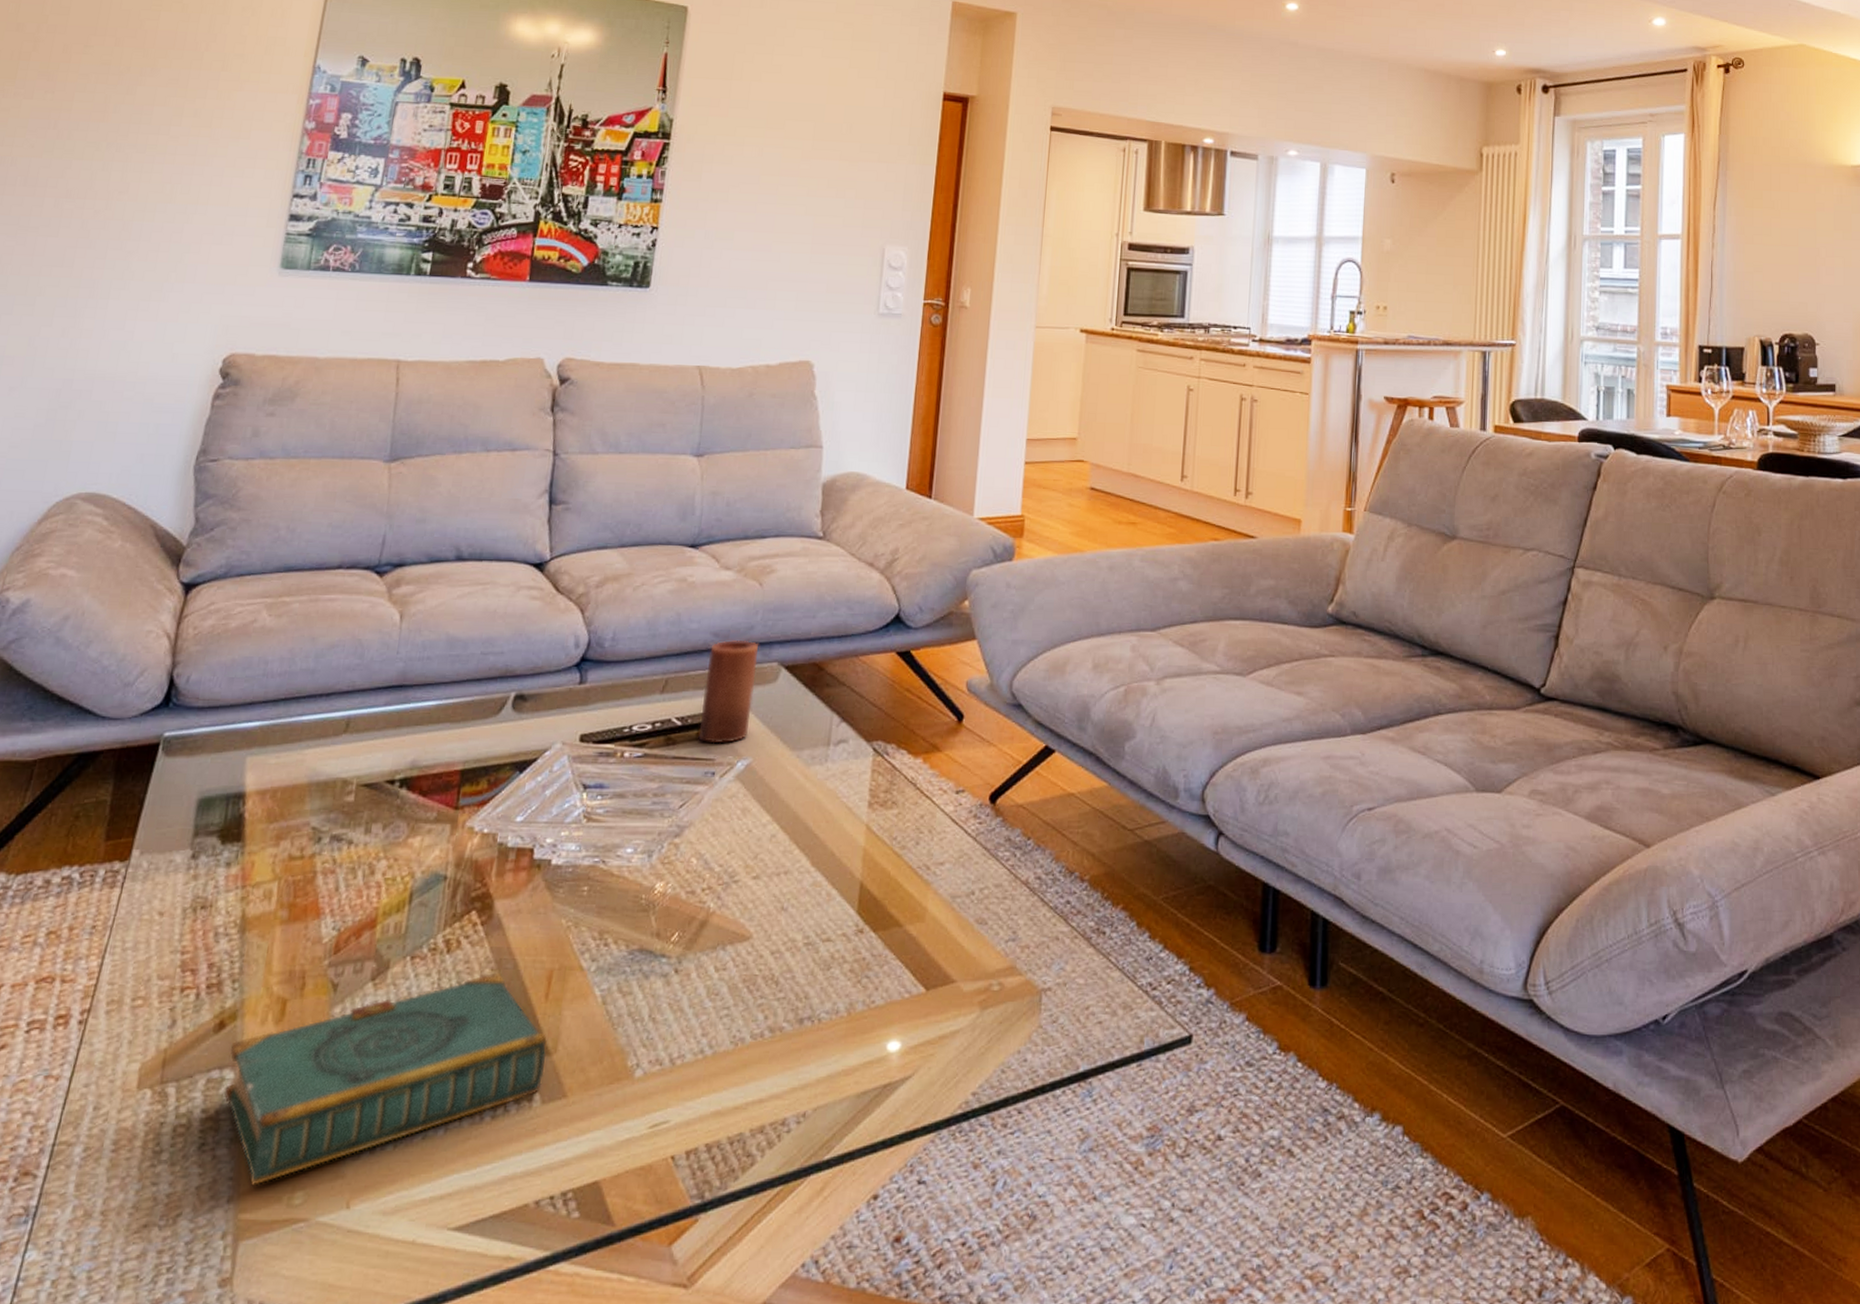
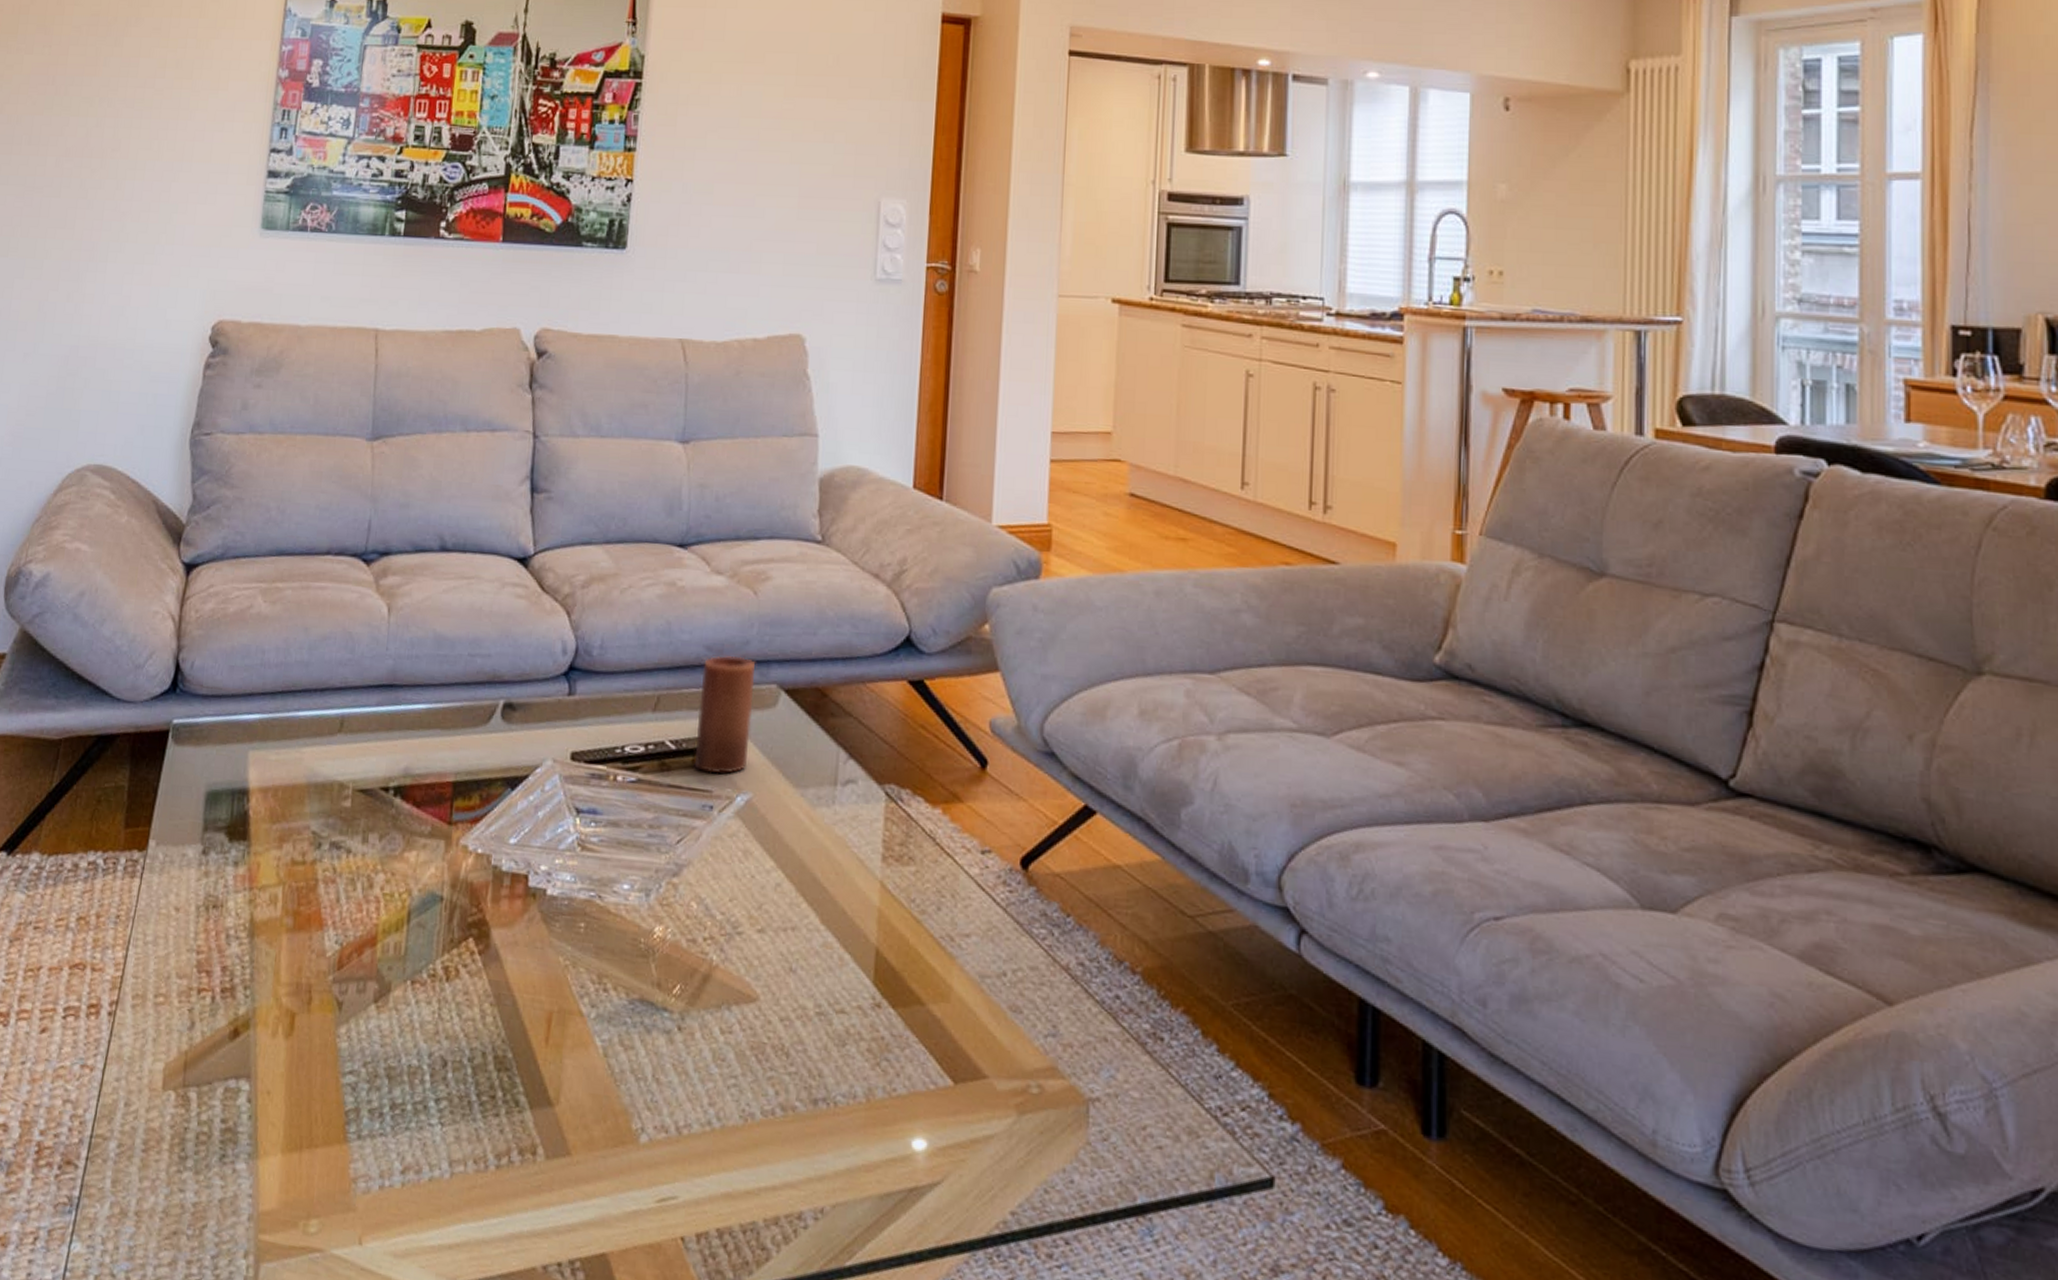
book: present [223,971,547,1186] -> none [240,1006,549,1207]

